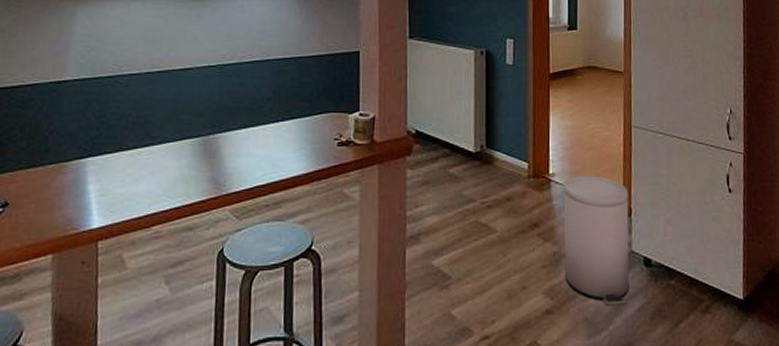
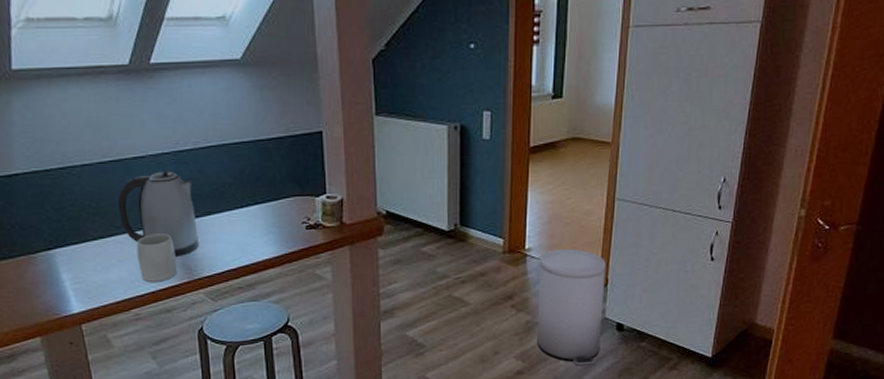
kettle: none [157,83,232,170] -> present [117,171,199,256]
mug: none [168,145,207,196] -> present [136,233,177,282]

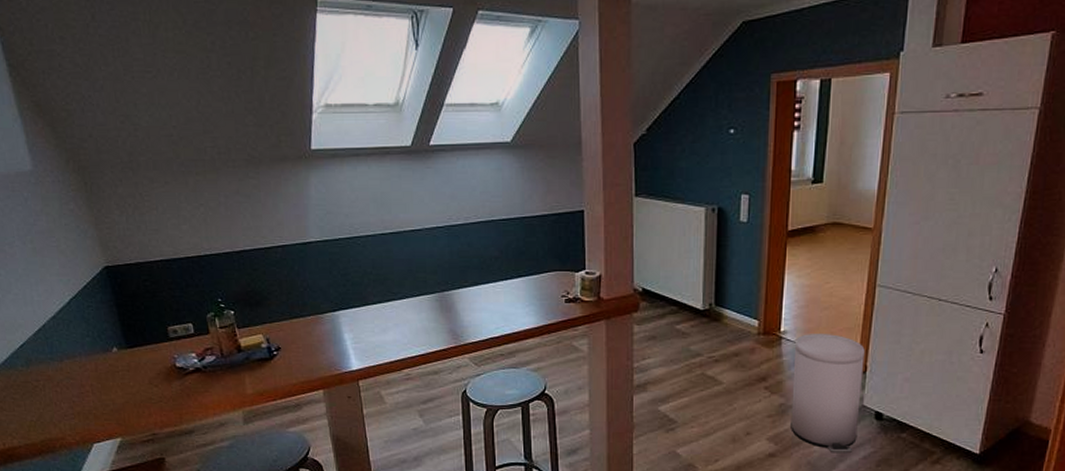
kettle: present [117,171,199,256] -> none [395,243,466,323]
mug: present [136,233,177,282] -> none [410,301,445,345]

